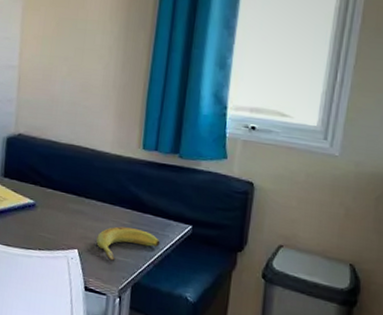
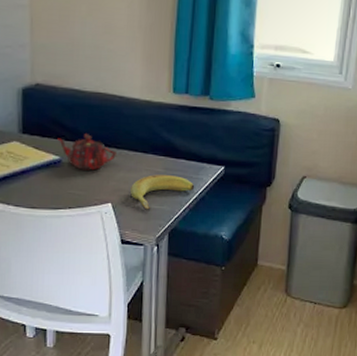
teapot: none [33,182,85,217] -> present [57,134,116,171]

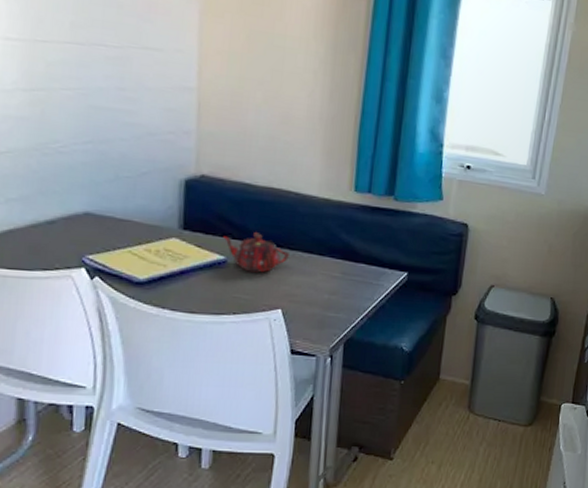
banana: present [130,174,195,210] -> none [303,279,375,318]

